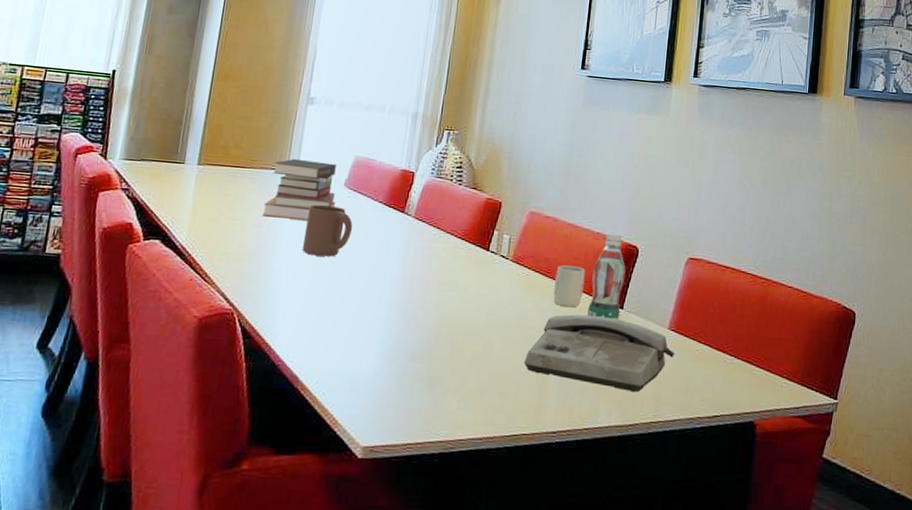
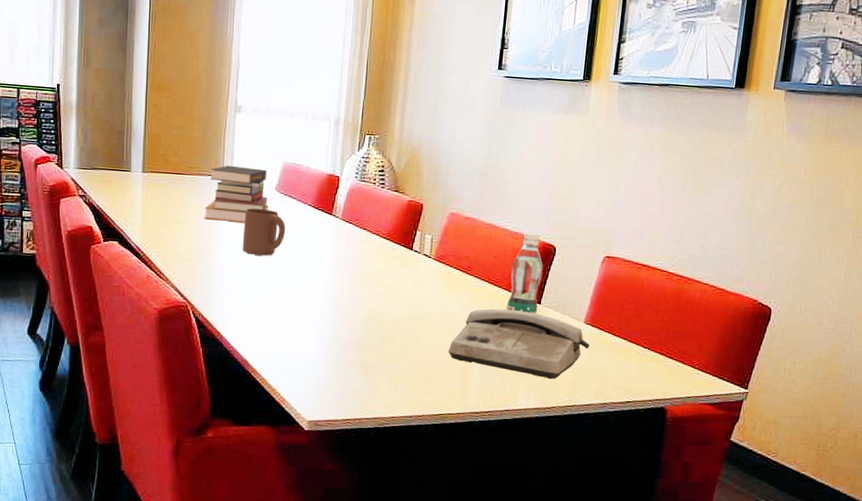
mug: present [553,265,585,308] -> none [474,263,504,303]

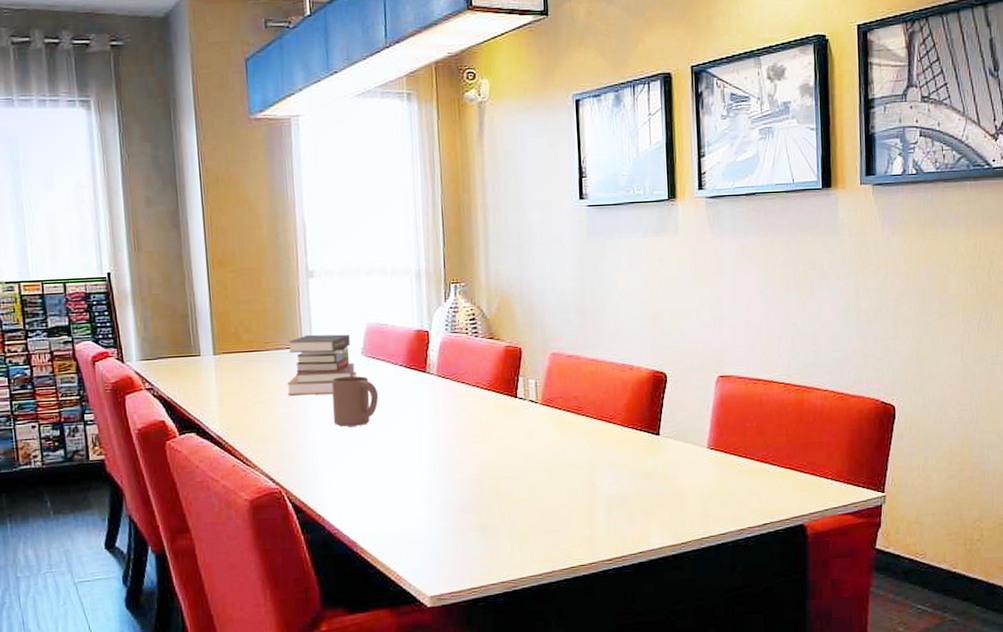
telephone: present [447,308,591,380] -> none [569,445,718,513]
bottle: present [506,232,543,315] -> none [623,361,658,448]

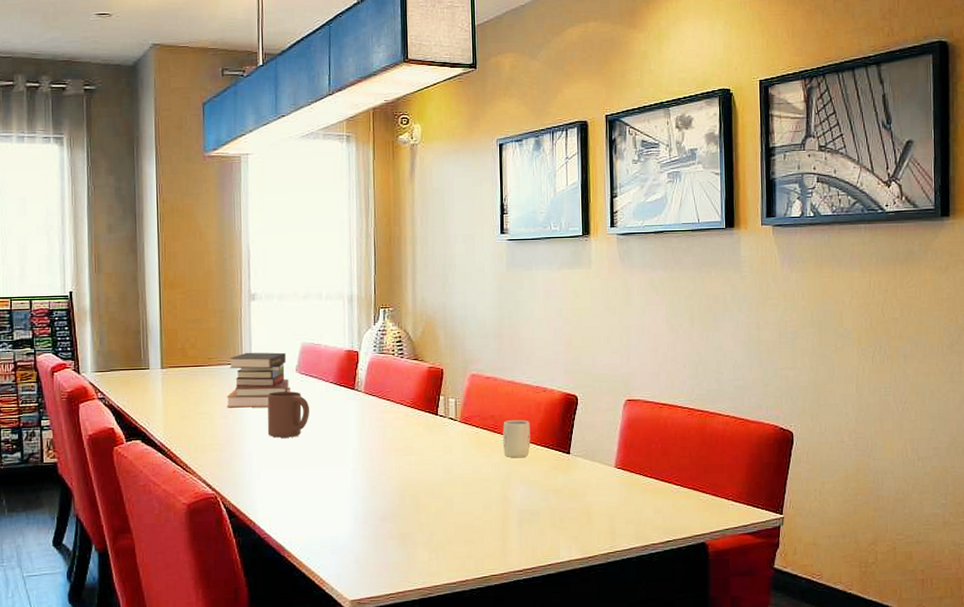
mug: none [587,400,618,441] -> present [503,420,531,458]

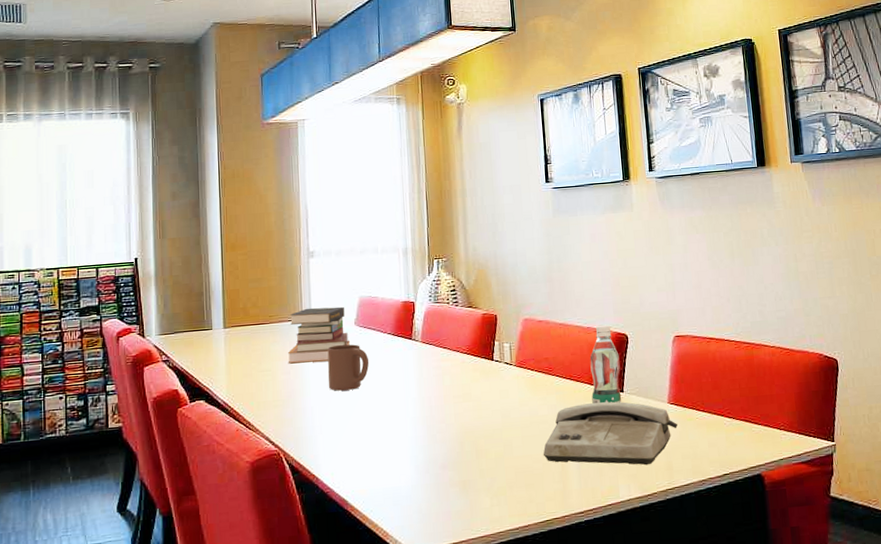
telephone: none [484,463,624,528] -> present [543,401,678,466]
mug: present [503,420,531,458] -> none [557,361,585,399]
bottle: none [537,384,568,465] -> present [589,324,622,404]

